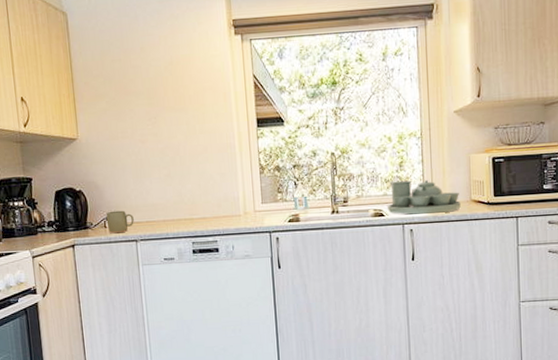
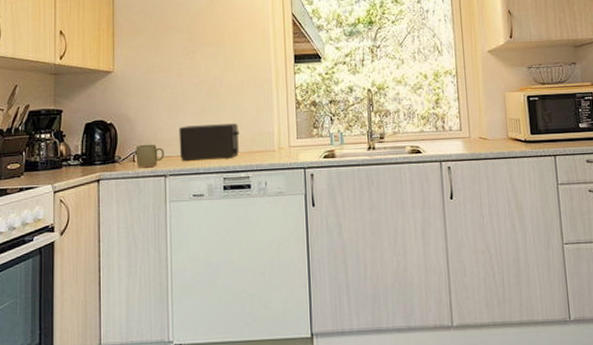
toaster: none [146,189,206,227] -> present [179,123,240,162]
tea set: present [387,180,461,215] -> none [424,117,498,152]

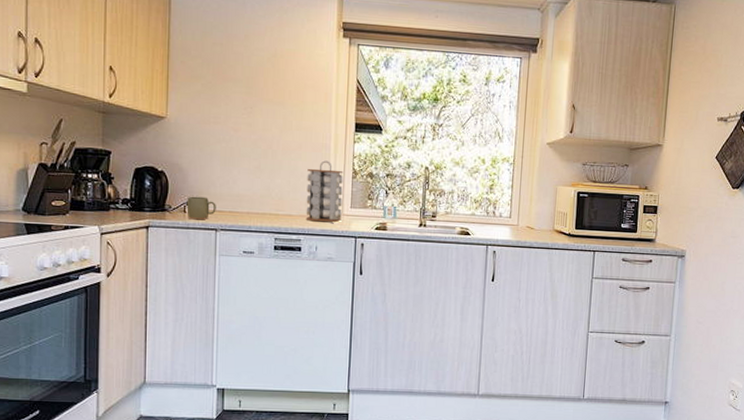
toaster: present [179,123,240,162] -> none [231,182,294,221]
spice rack: none [251,94,289,157] -> present [305,160,344,223]

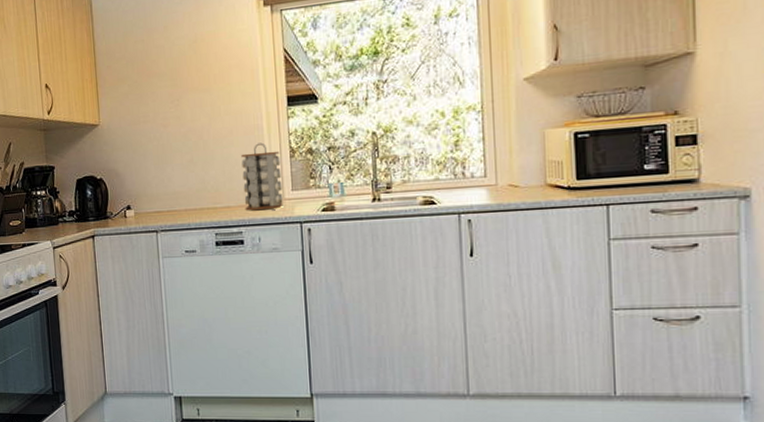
mug: present [186,196,216,220] -> none [126,199,155,224]

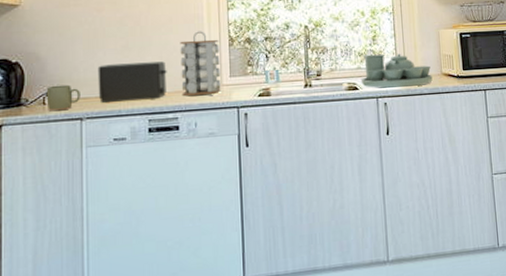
mug: none [126,199,155,224] -> present [46,84,80,112]
toaster: none [167,175,230,217] -> present [97,61,167,104]
tea set: none [439,161,533,203] -> present [361,54,433,89]

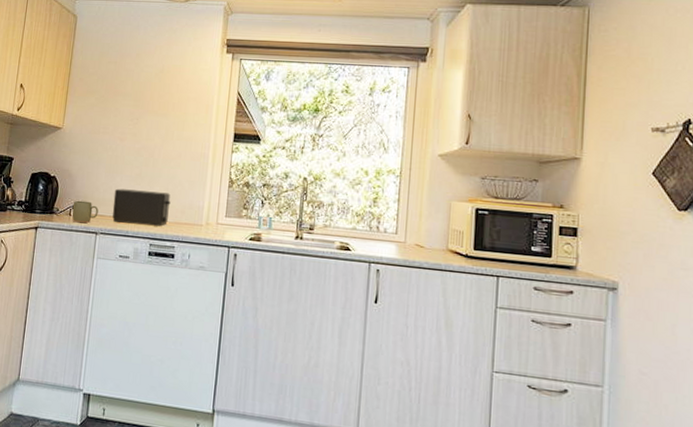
spice rack: present [180,31,221,97] -> none [180,169,220,232]
tea set: present [361,54,433,89] -> none [354,216,436,259]

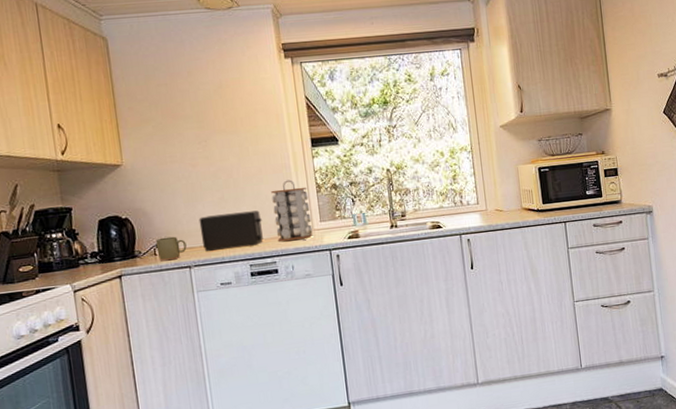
spice rack: none [180,169,220,232] -> present [271,179,313,242]

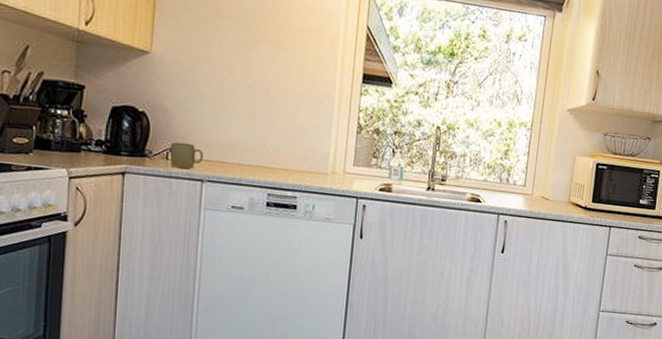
toaster: present [198,210,263,252] -> none [221,130,291,175]
spice rack: present [271,179,313,242] -> none [303,112,347,181]

